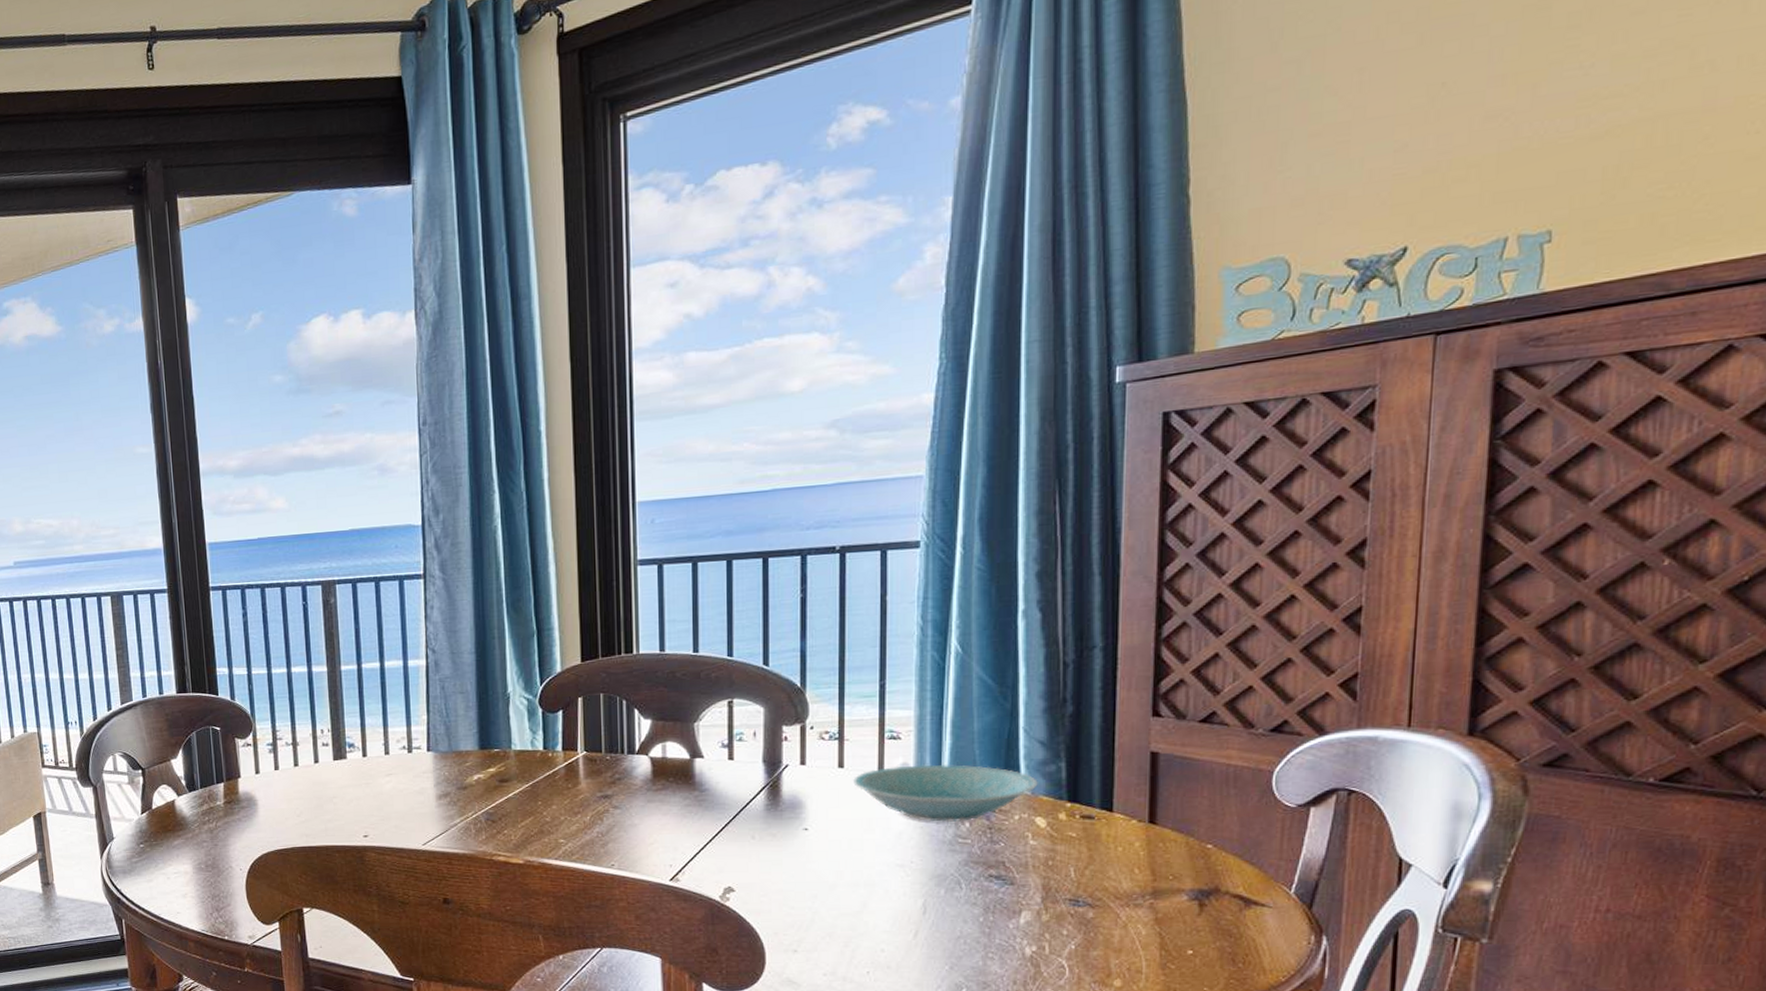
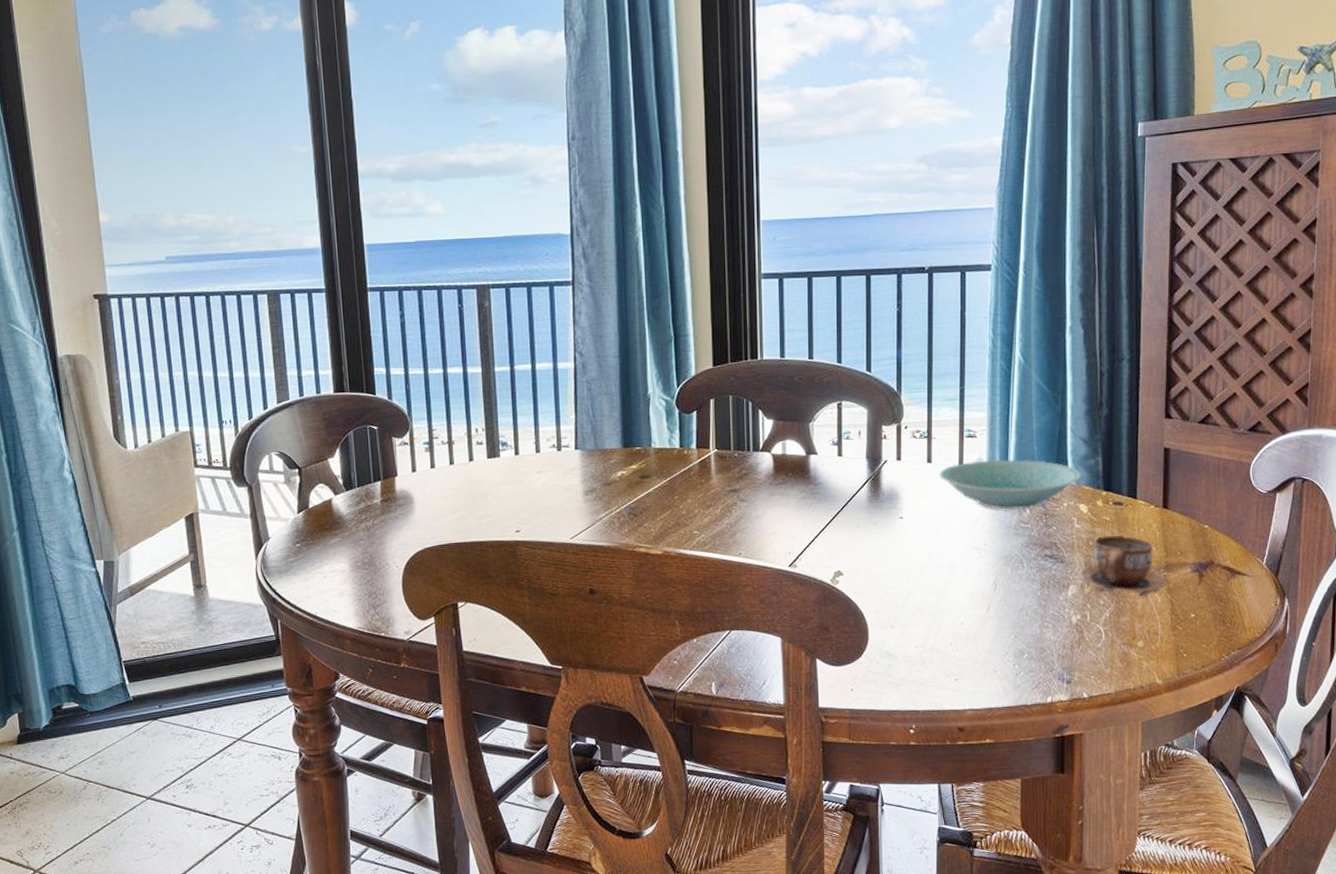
cup: none [1034,854,1154,927] -> present [1079,535,1167,597]

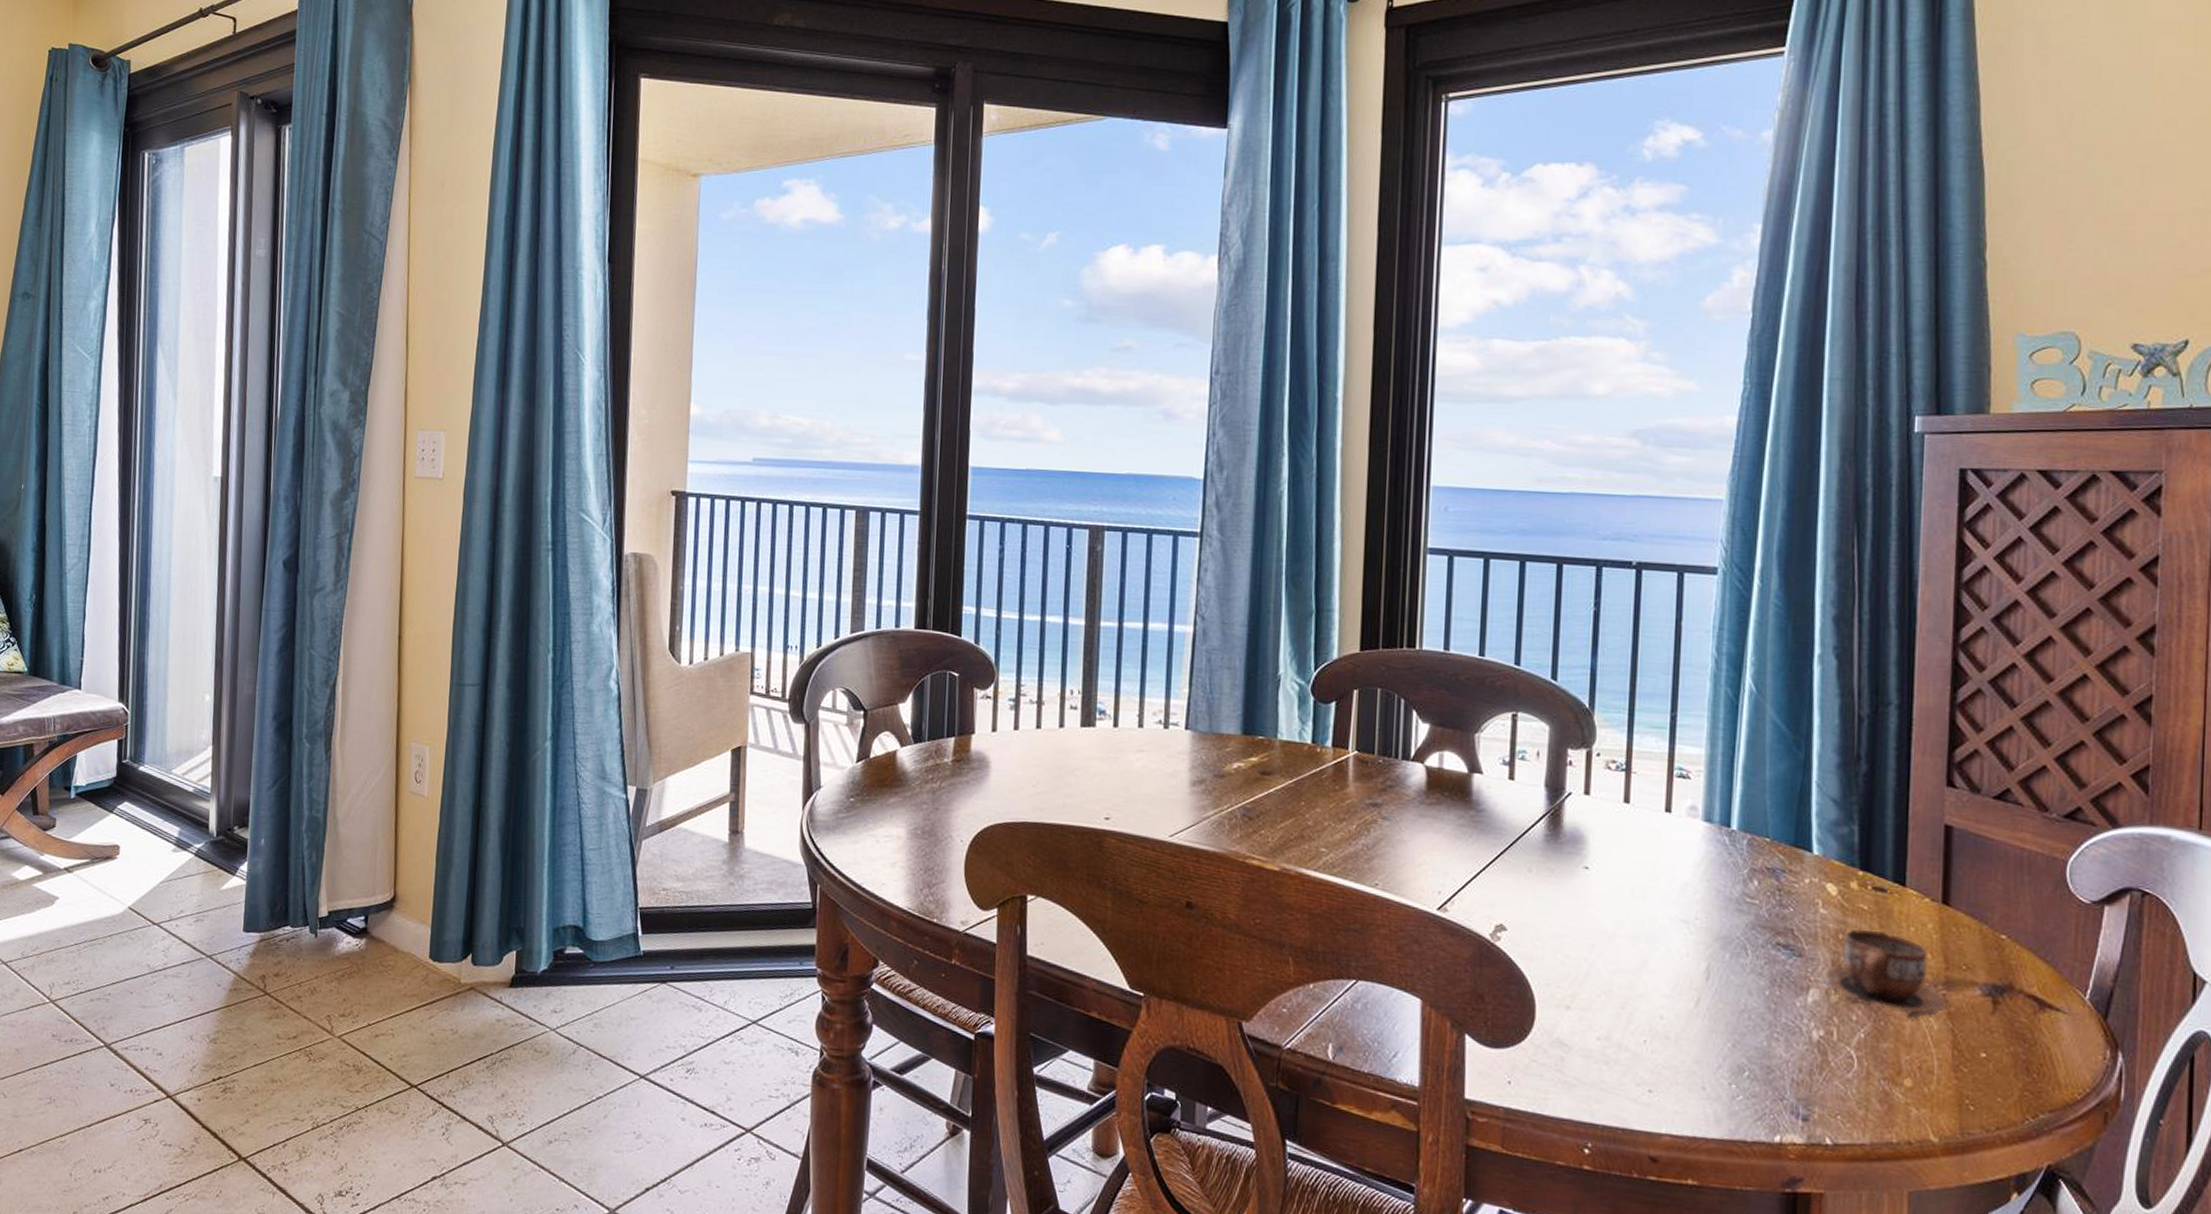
bowl: present [939,459,1081,510] -> none [1639,808,1830,879]

